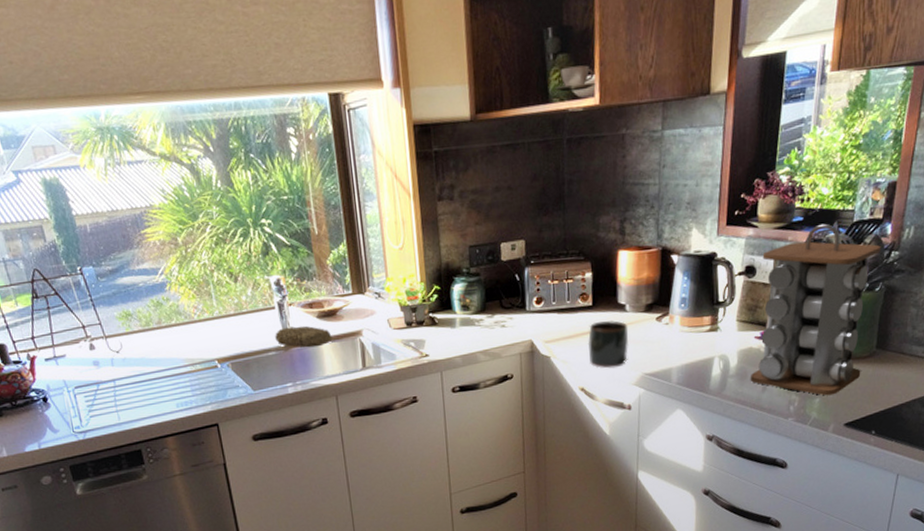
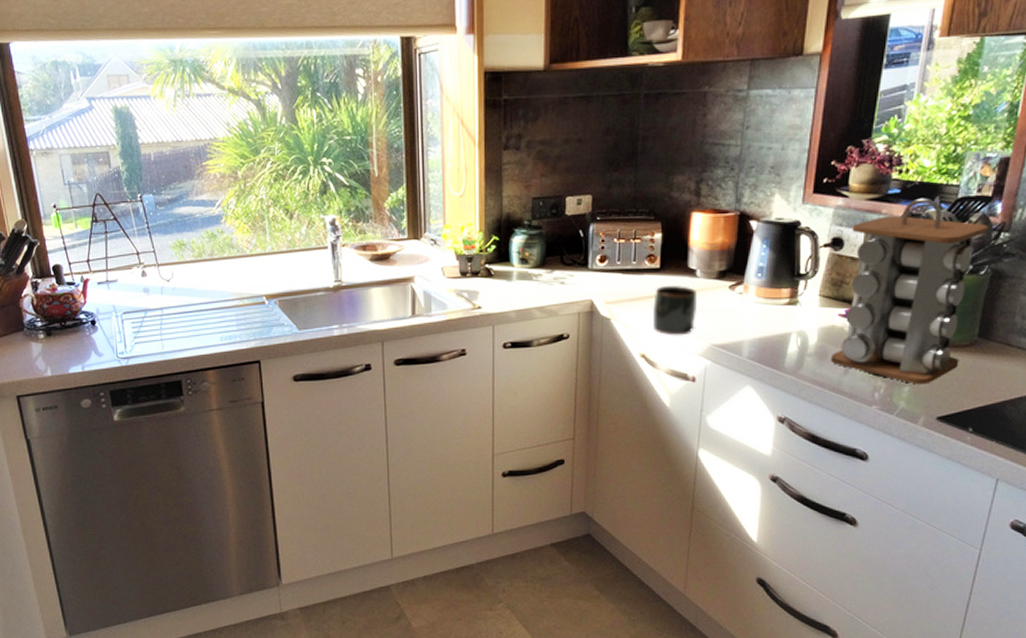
sponge: present [275,325,333,348] -> none [325,268,383,291]

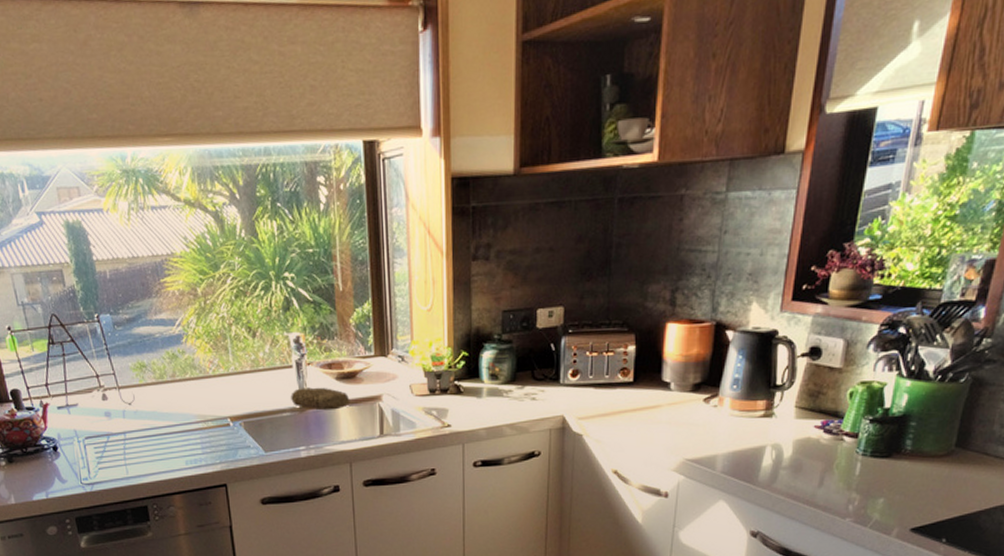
sponge: none [325,268,383,291] -> present [291,387,350,411]
mug: present [652,286,698,336] -> none [625,399,672,452]
spice rack: present [830,197,989,385] -> none [805,303,971,496]

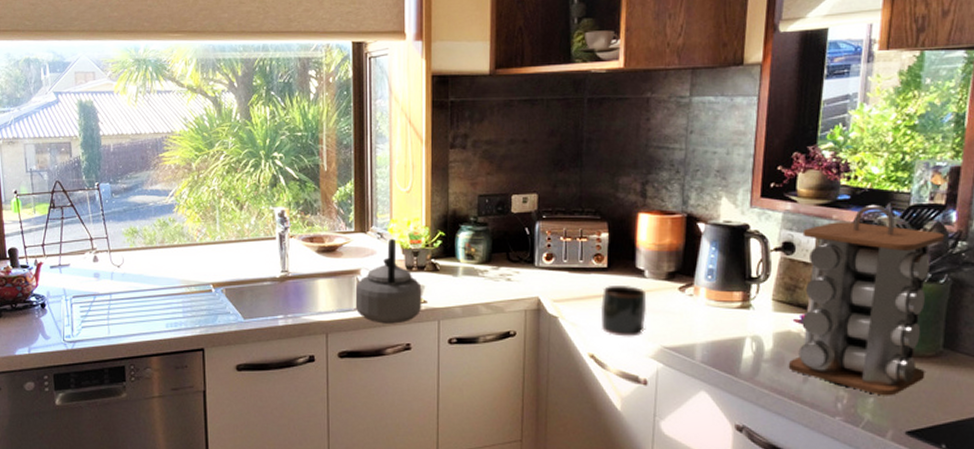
sponge: present [291,387,350,411] -> none [272,259,329,281]
teapot: none [377,361,446,450] -> present [355,238,422,324]
mug: none [625,399,672,452] -> present [600,286,647,337]
spice rack: none [805,303,971,496] -> present [788,204,945,396]

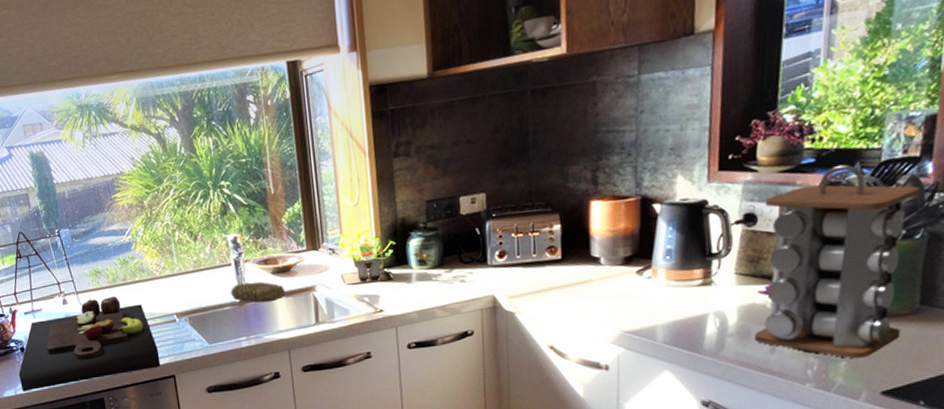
cutting board: none [35,259,190,351] -> present [18,297,161,392]
sponge: none [272,259,329,281] -> present [231,281,286,303]
teapot: present [355,238,422,324] -> none [312,252,379,336]
mug: present [600,286,647,337] -> none [556,274,605,326]

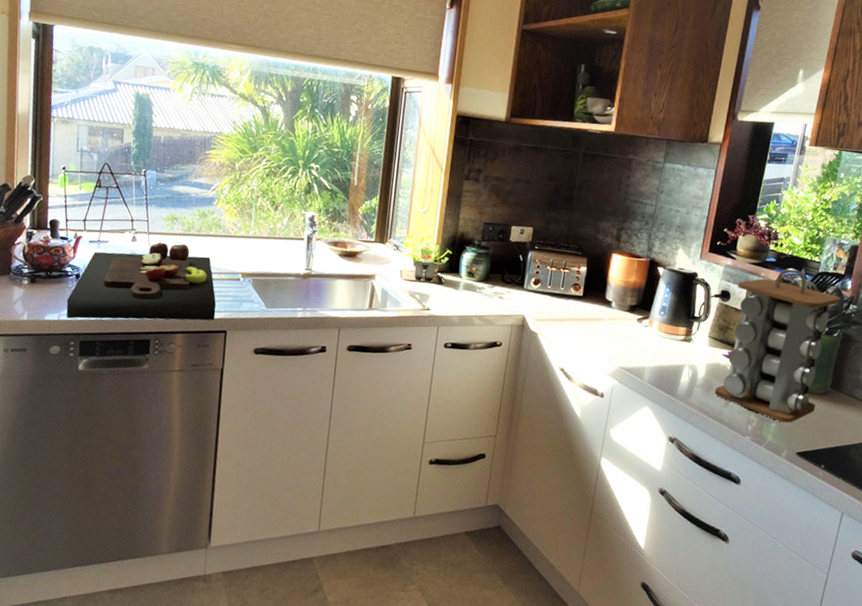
sponge: present [231,281,286,303] -> none [297,258,348,281]

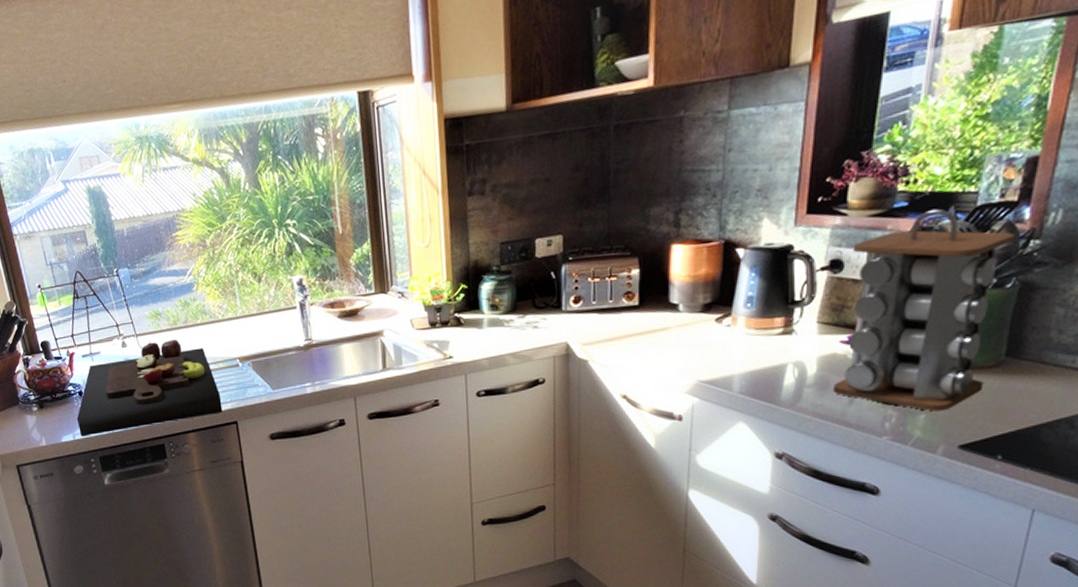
teacup: present [579,97,614,118] -> none [602,44,650,75]

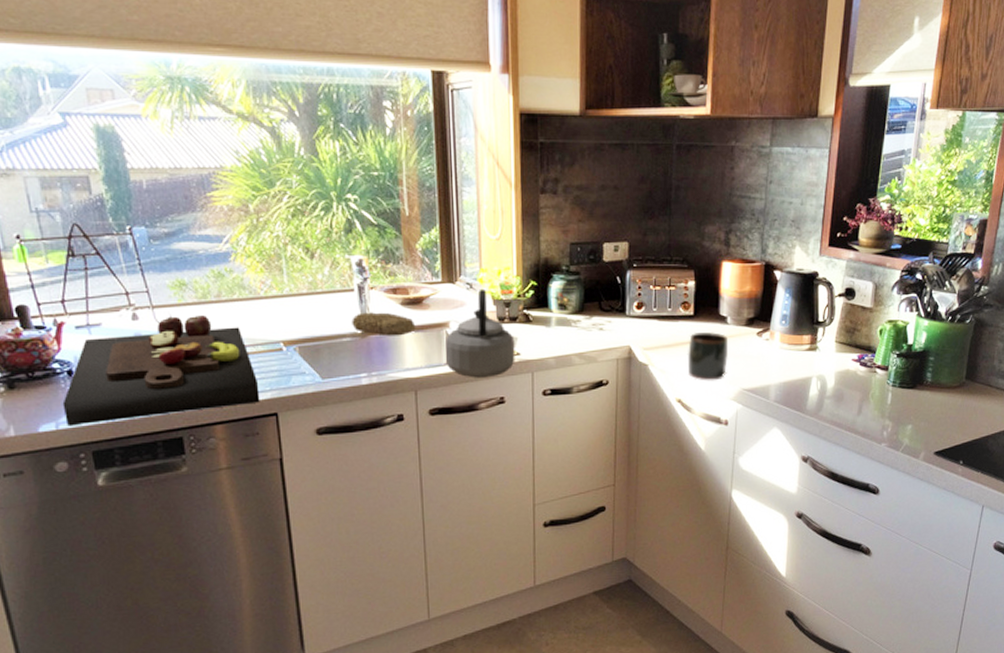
sponge: none [295,325,353,348] -> present [352,312,416,336]
teapot: none [379,296,448,383] -> present [444,288,515,378]
teacup: none [602,44,650,75] -> present [667,74,708,99]
mug: none [632,322,682,375] -> present [687,332,729,381]
spice rack: present [832,208,1016,412] -> none [846,253,972,423]

